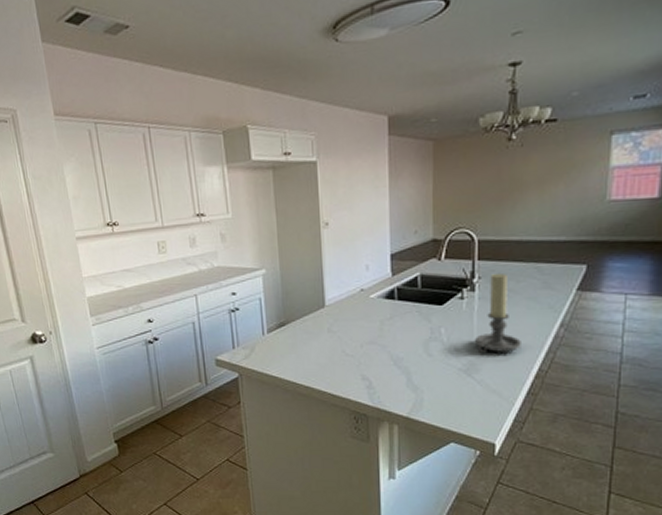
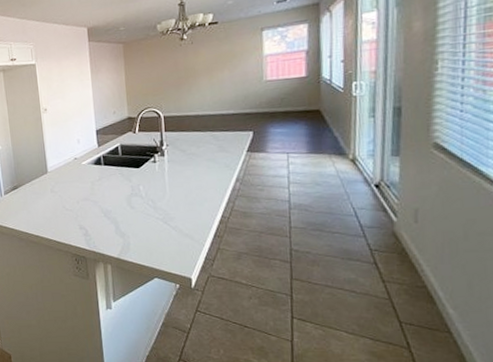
candle holder: present [475,272,521,353] -> none [168,140,206,204]

